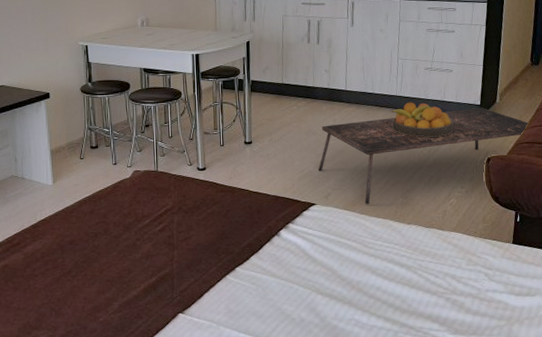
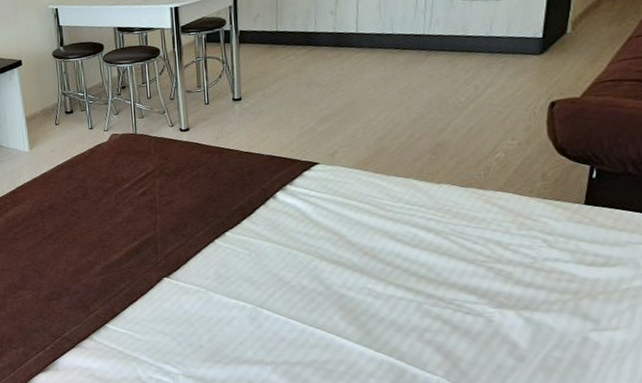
coffee table: present [318,108,529,205] -> none [322,41,615,163]
fruit bowl: present [392,102,454,137] -> none [417,40,503,82]

